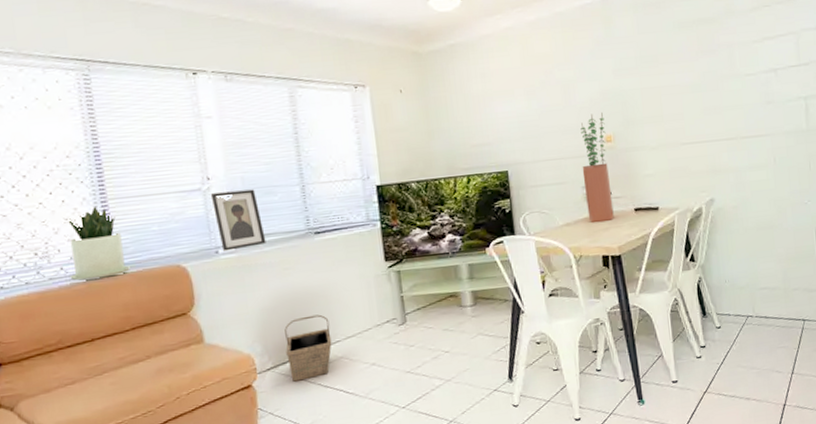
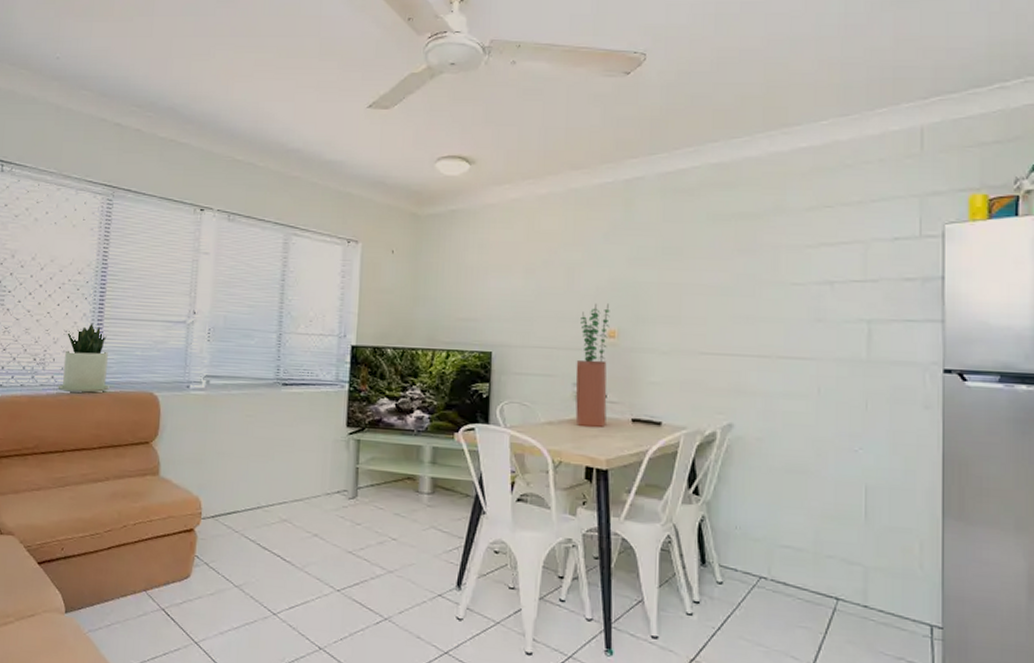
picture frame: present [210,189,266,251] -> none [193,328,236,388]
basket: present [284,314,332,382] -> none [232,469,280,536]

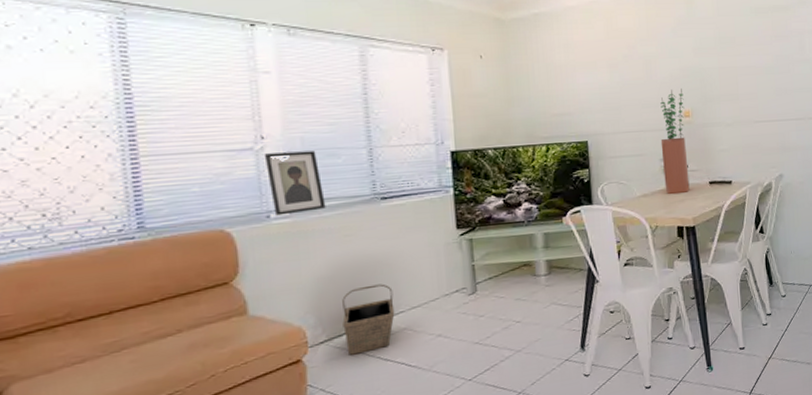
planter: present [57,324,111,393] -> none [86,164,164,246]
picture frame: none [193,328,236,388] -> present [263,150,326,216]
basket: none [232,469,280,536] -> present [342,284,395,355]

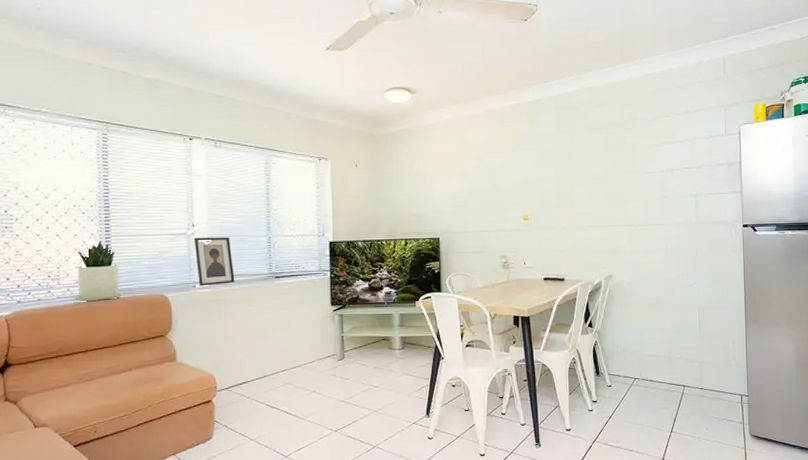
planter: none [86,164,164,246] -> present [74,242,124,301]
basket: present [342,284,395,355] -> none [242,346,281,401]
vase: present [660,89,690,195] -> none [502,195,526,288]

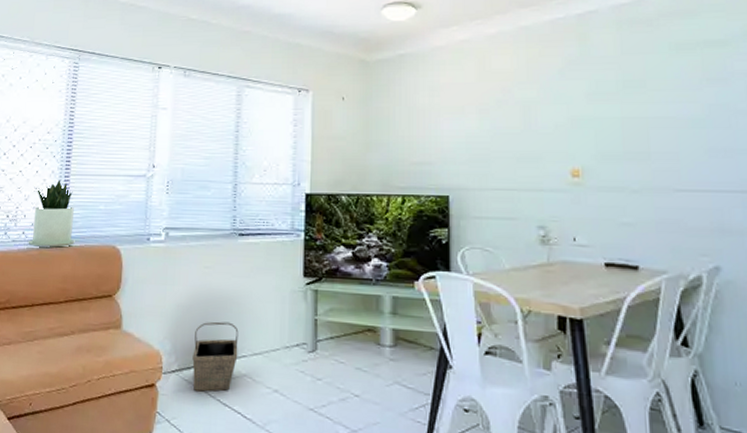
picture frame: present [193,237,235,286] -> none [152,181,193,240]
basket: none [242,346,281,401] -> present [192,321,239,392]

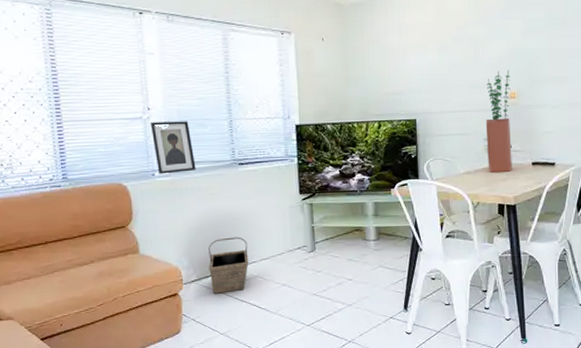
planter: present [28,181,76,248] -> none [28,128,81,191]
picture frame: none [152,181,193,240] -> present [150,121,196,174]
vase: none [539,142,577,274] -> present [485,70,512,173]

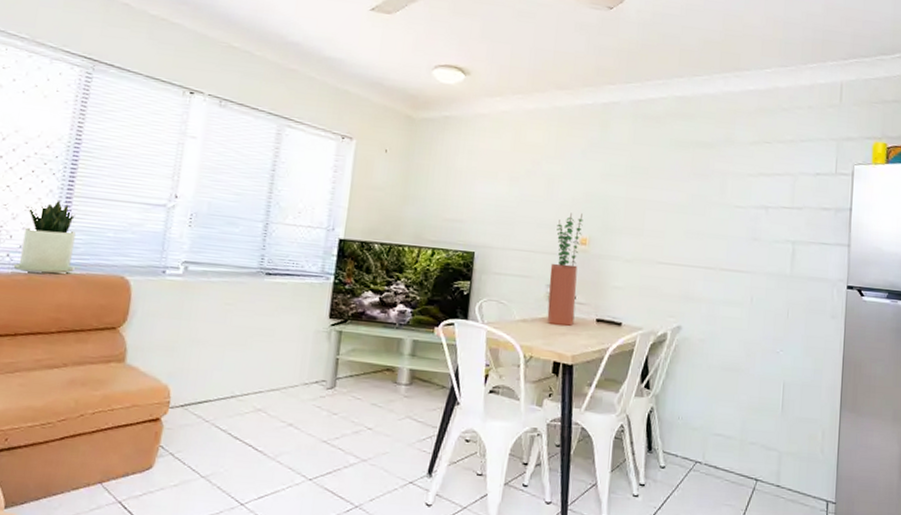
planter: none [28,128,81,191] -> present [13,201,76,274]
picture frame: present [150,121,196,174] -> none [170,212,219,274]
basket: present [208,237,249,294] -> none [203,358,257,426]

